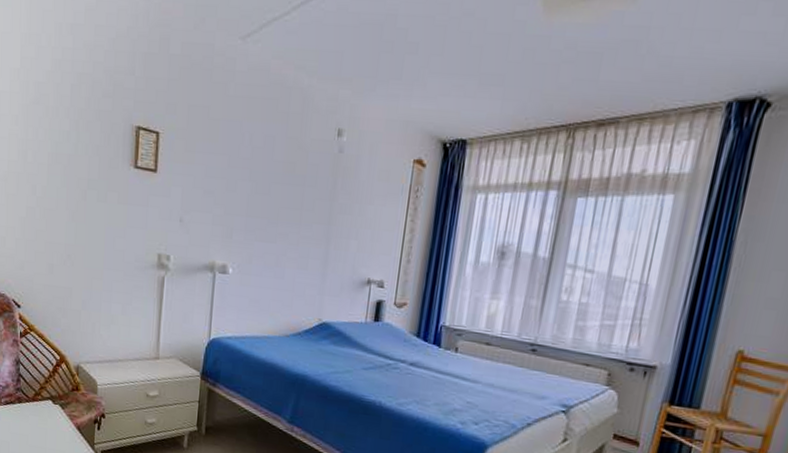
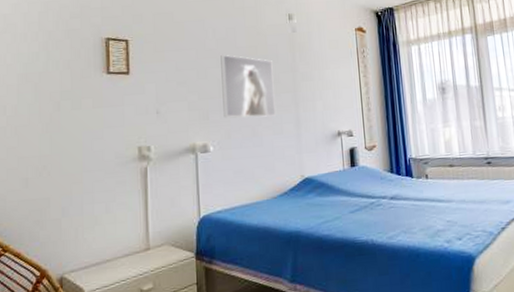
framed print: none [248,166,310,248] -> present [220,54,276,119]

